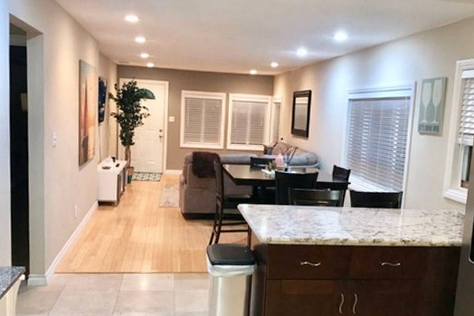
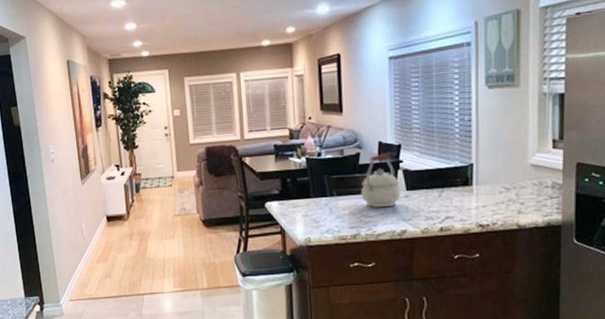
kettle: none [315,175,347,219] -> present [360,153,401,208]

